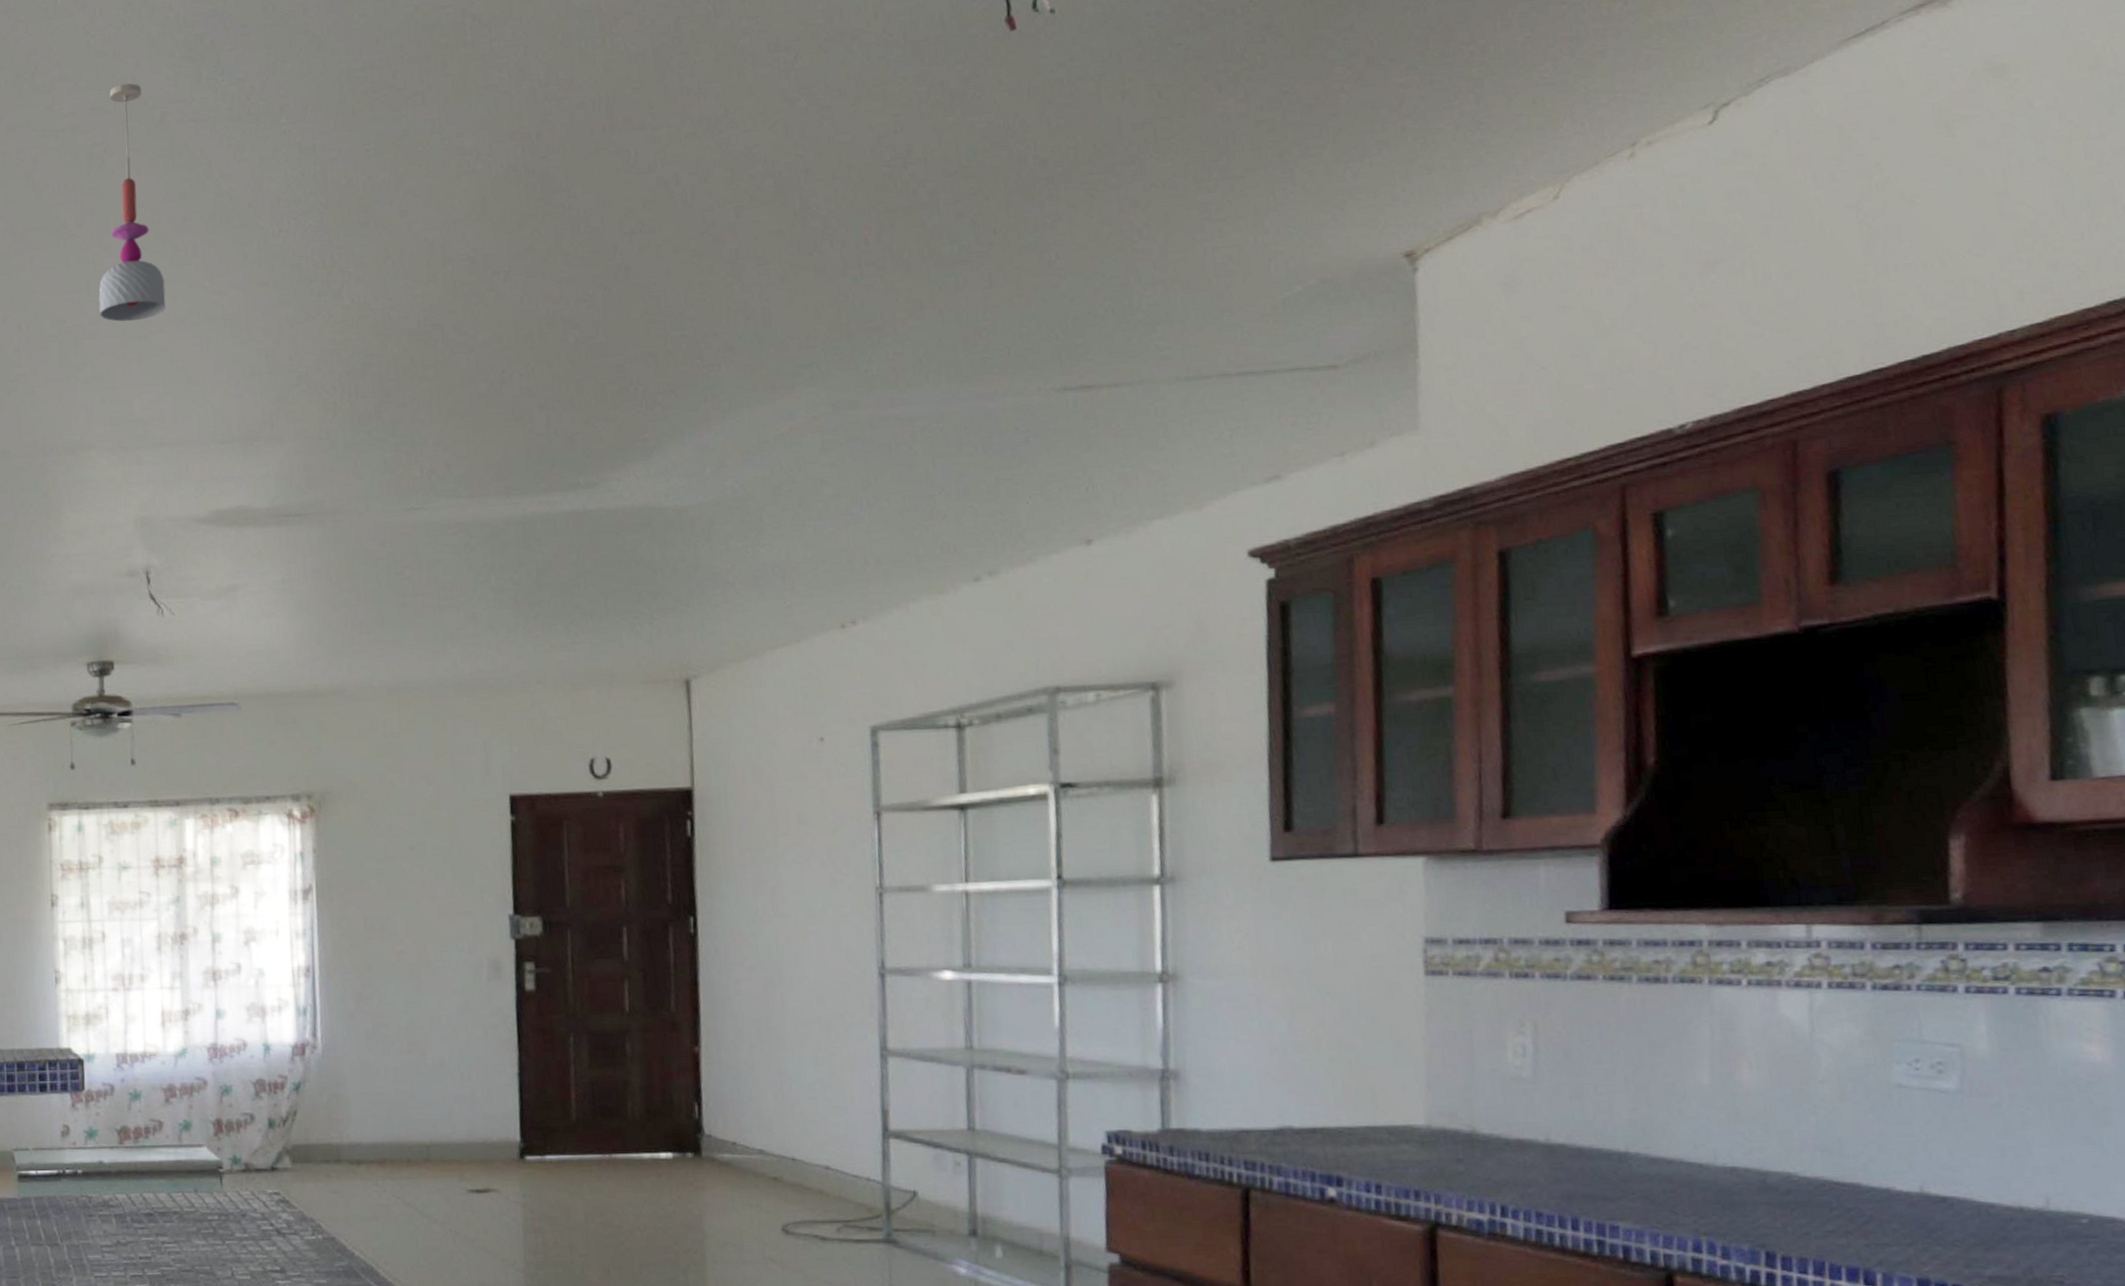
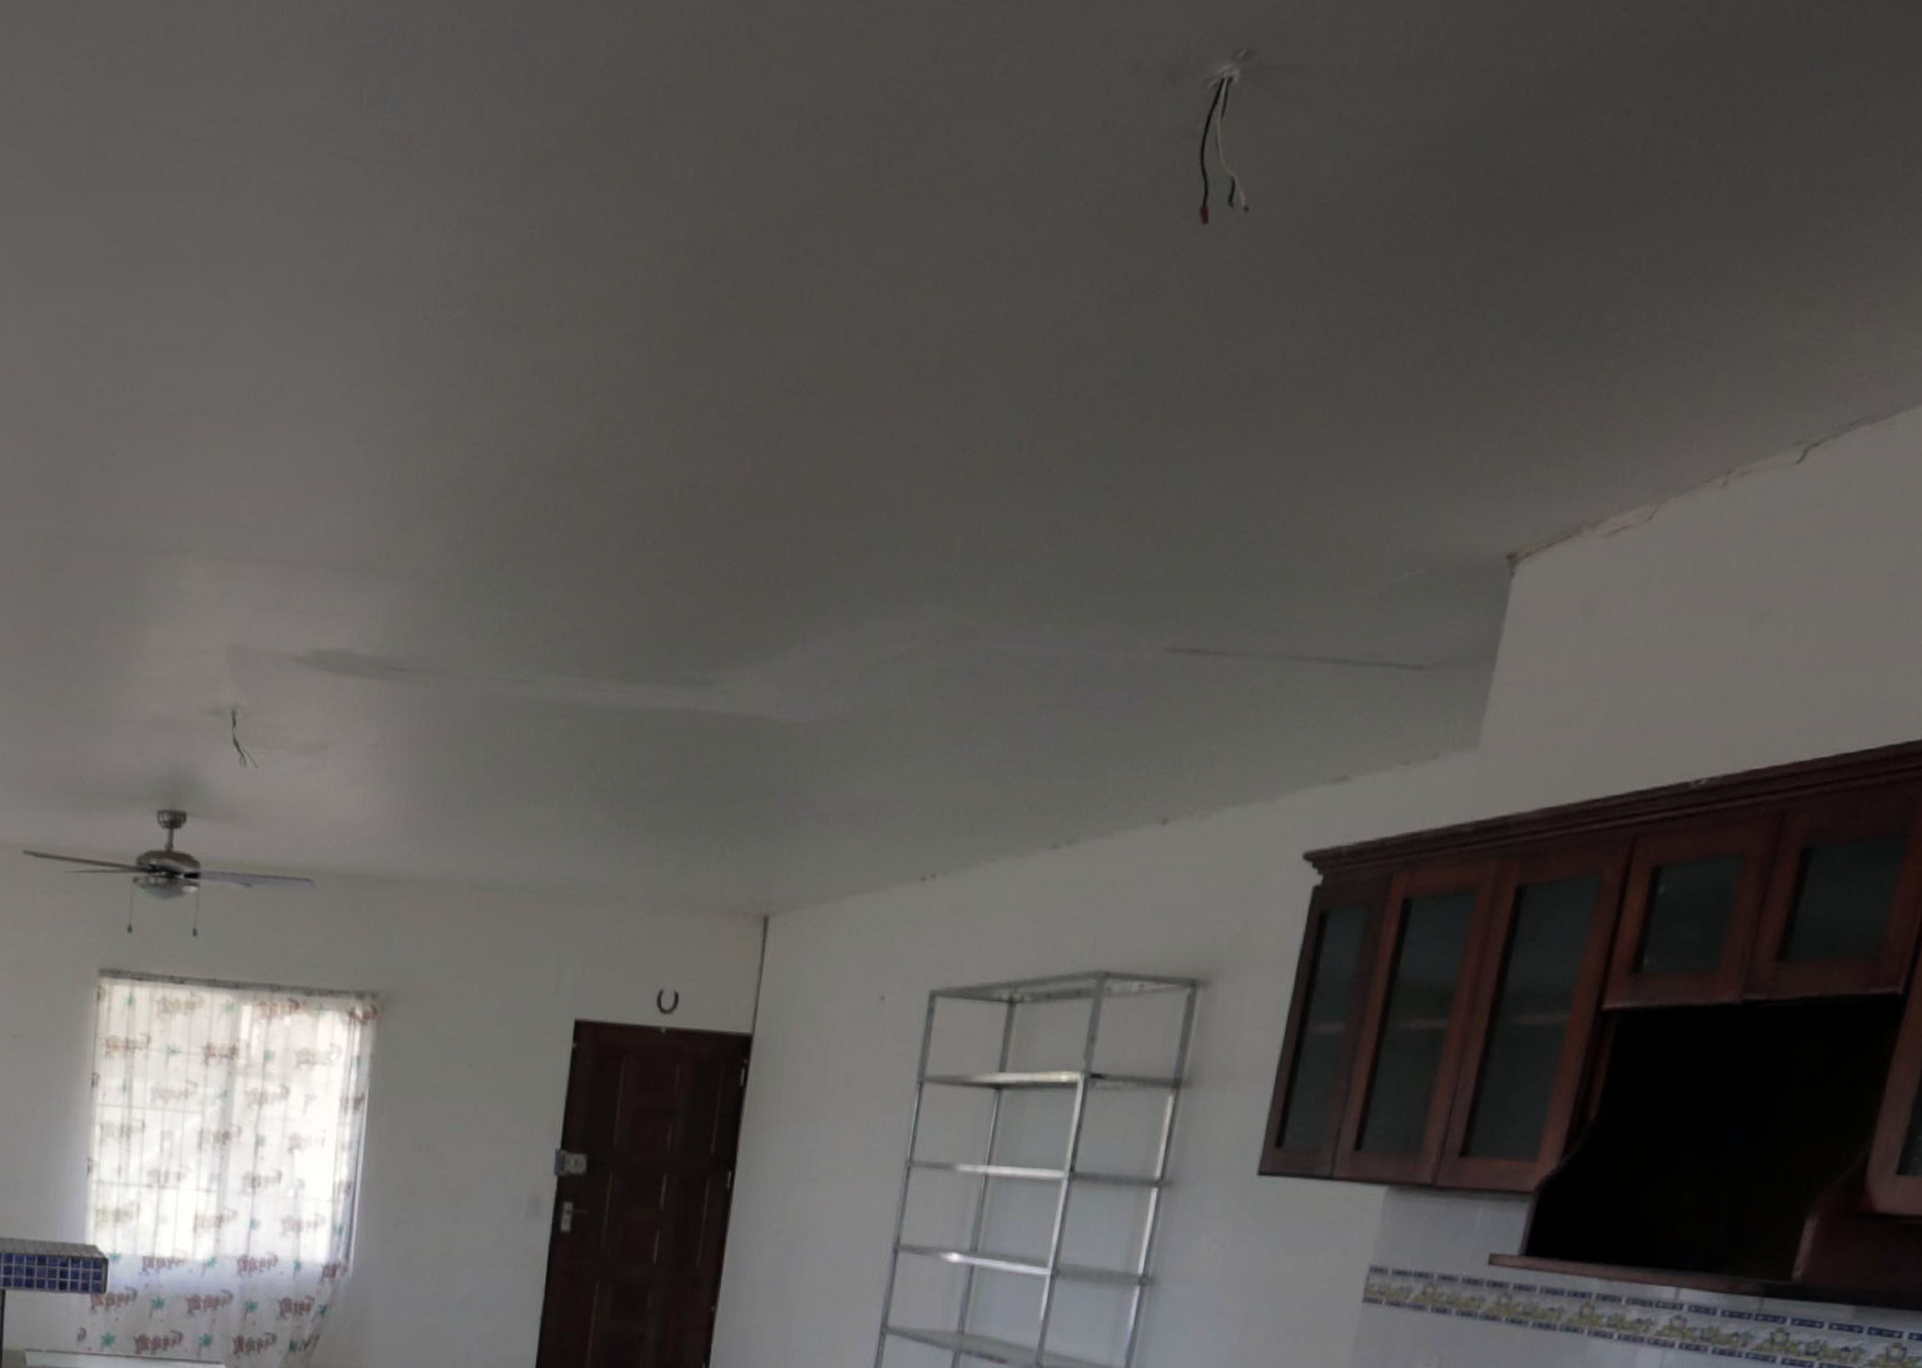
pendant light: present [99,83,166,322] -> none [215,92,292,402]

